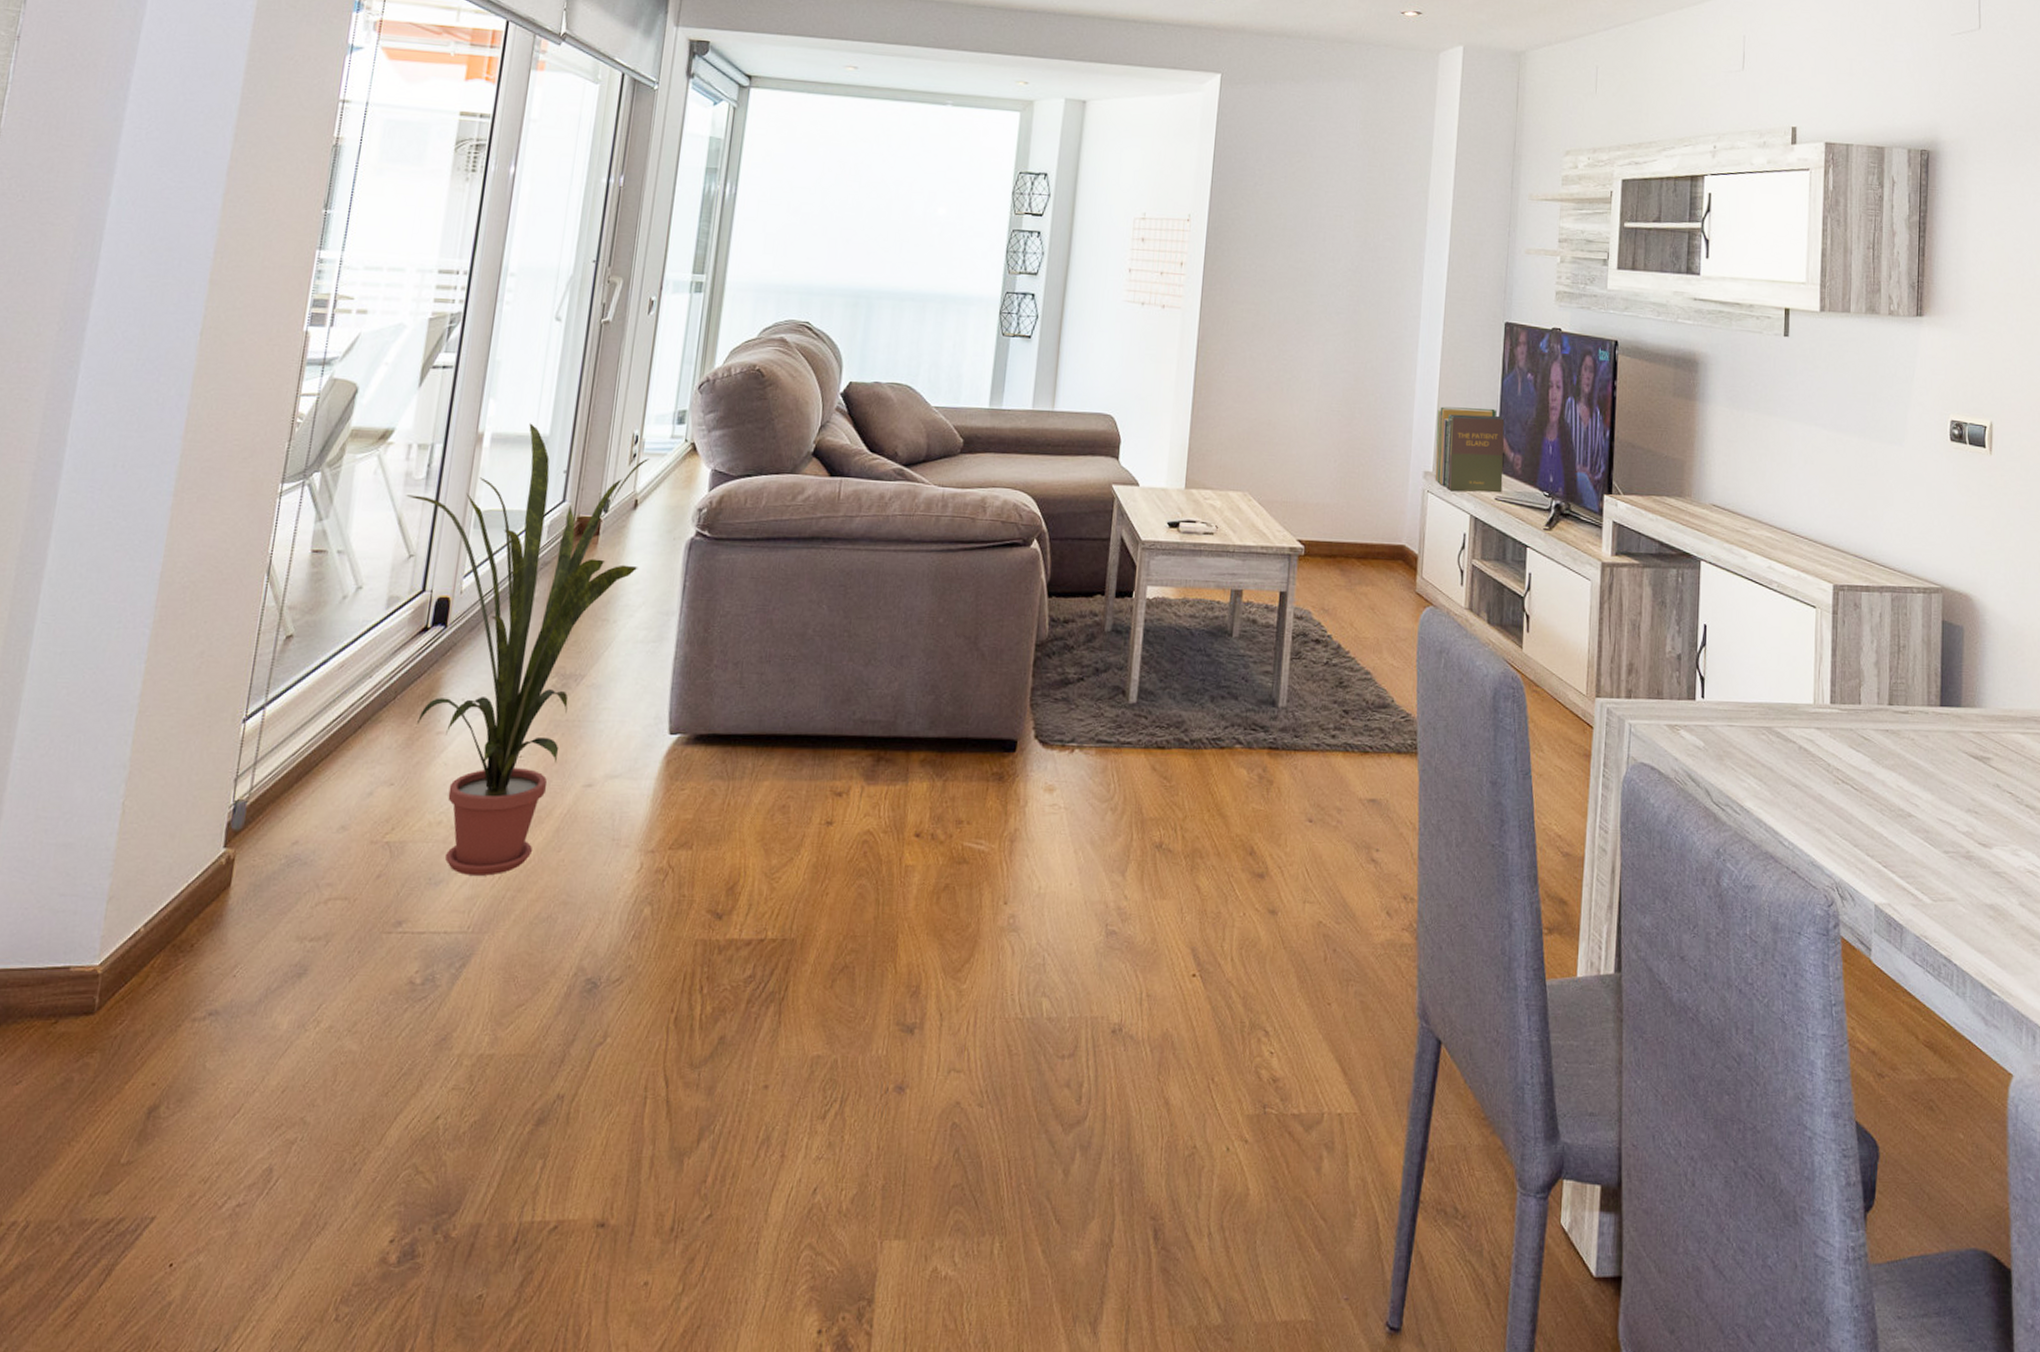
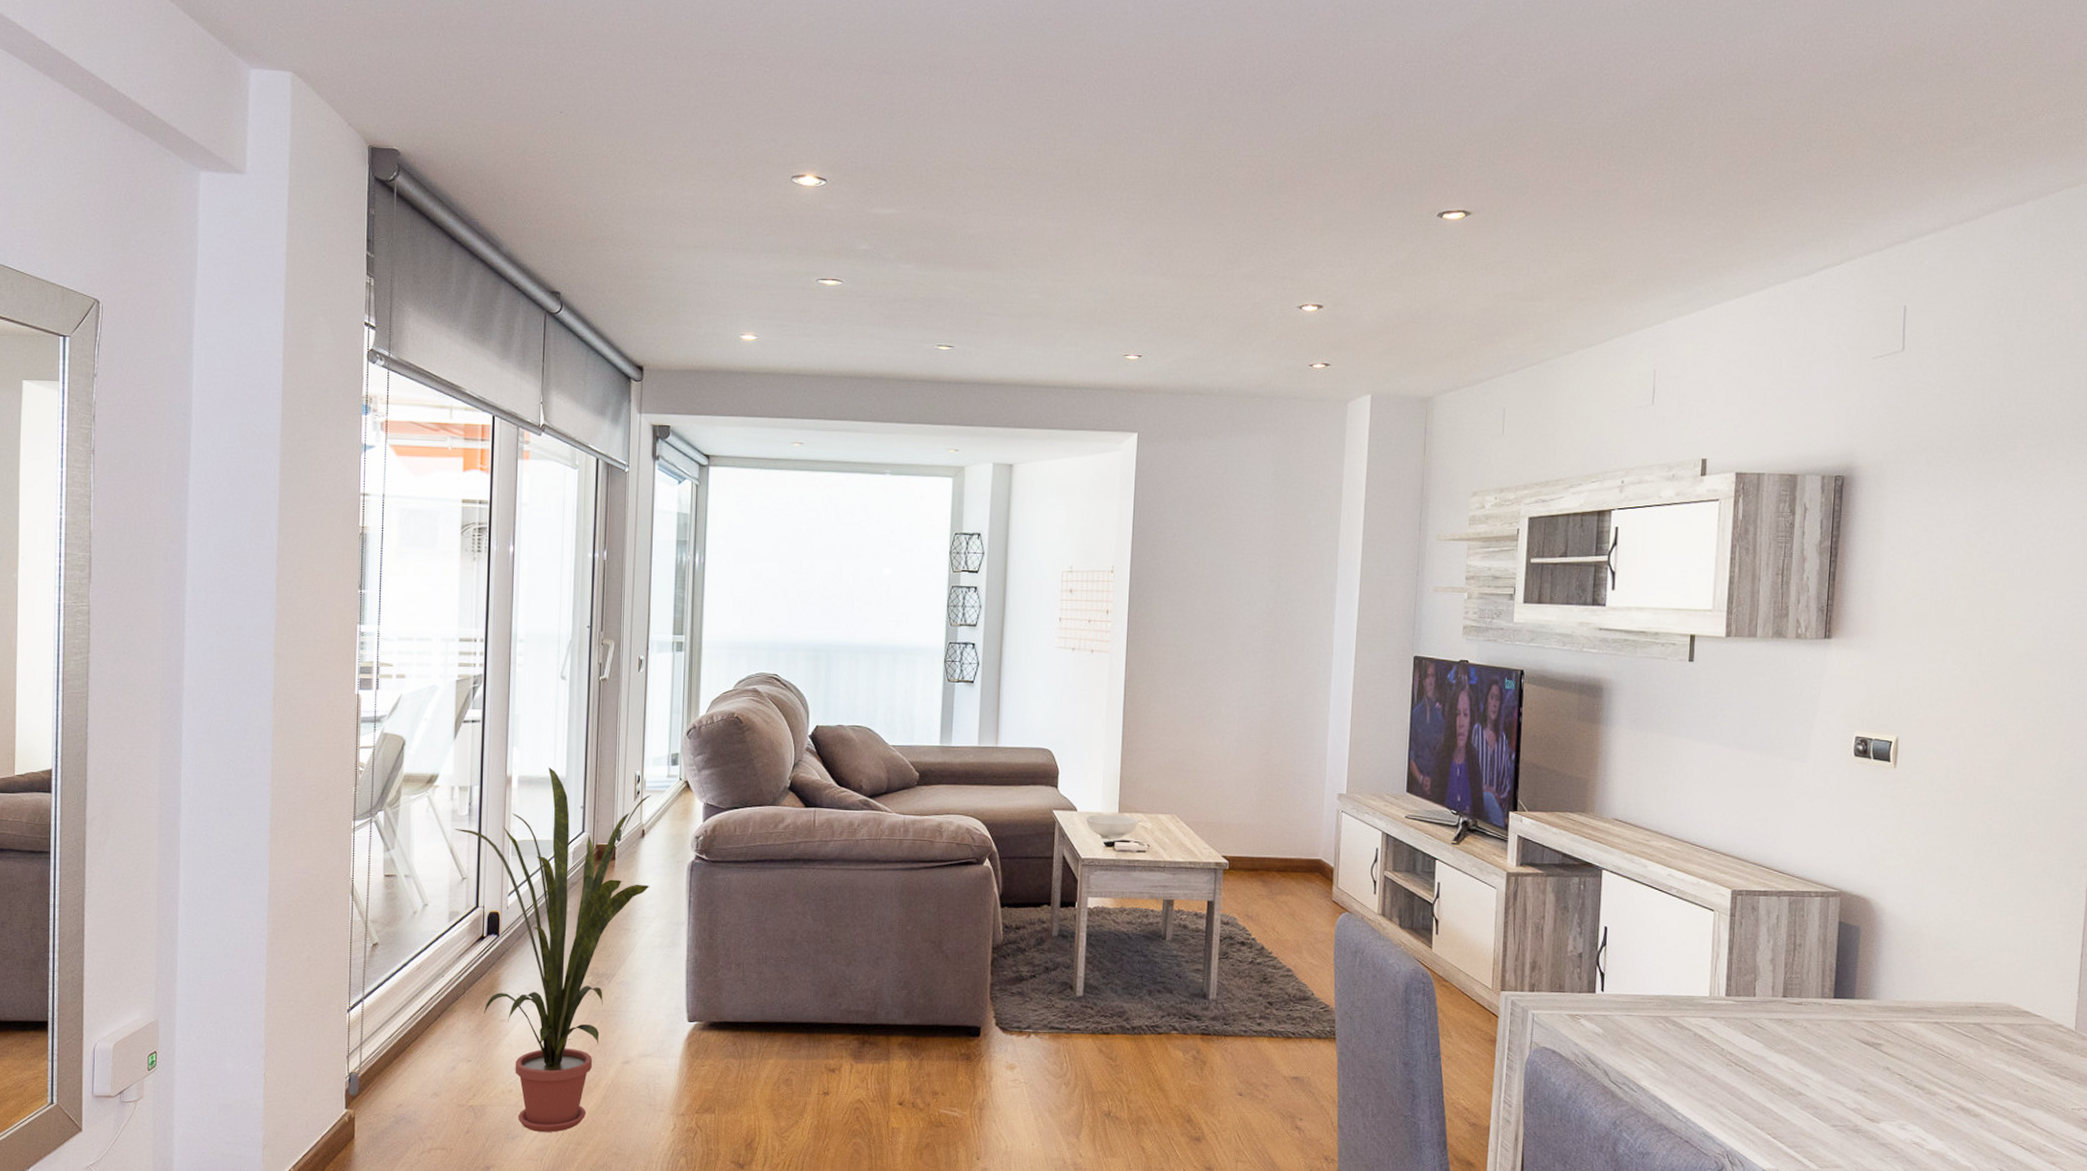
bowl: none [1148,490,1207,520] -> present [1085,814,1139,840]
books: present [1435,406,1505,493] -> none [1348,735,1414,812]

